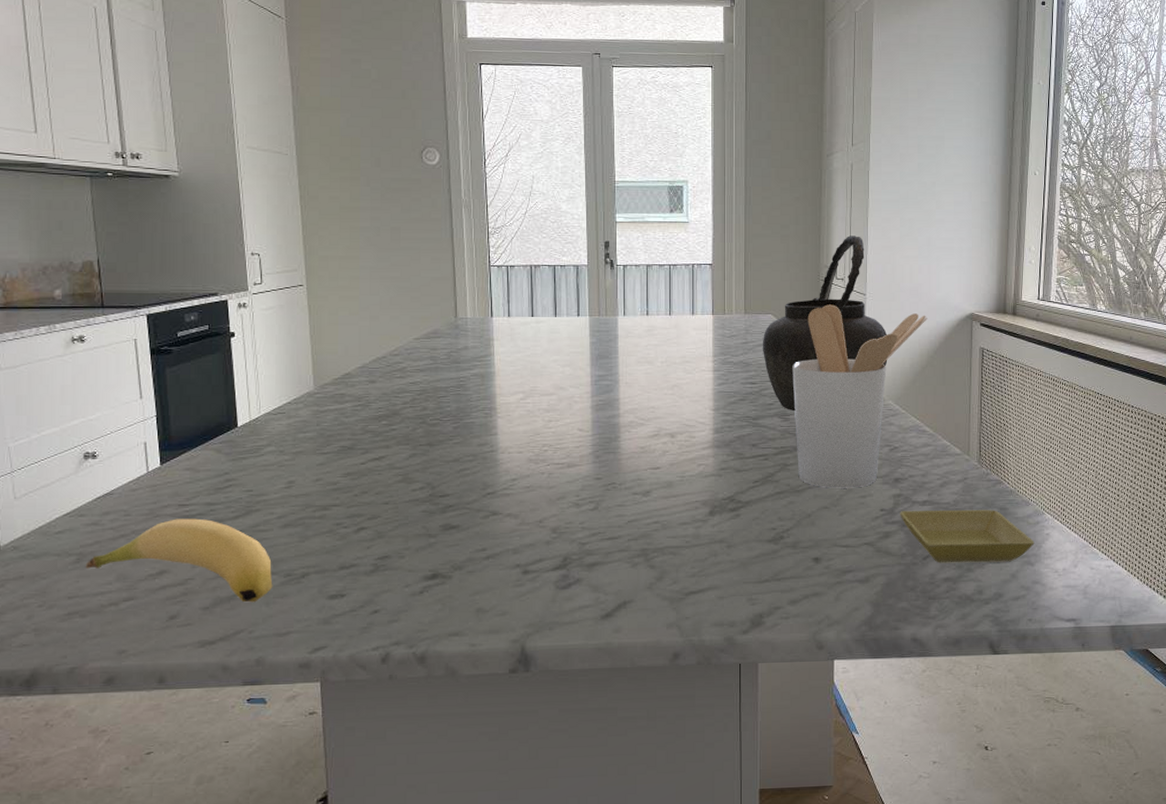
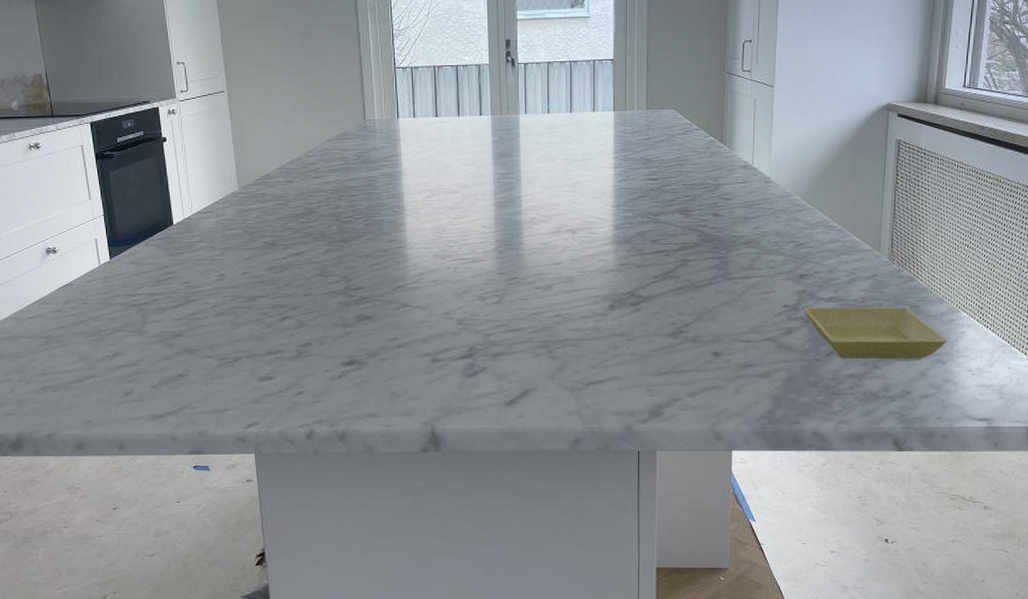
banana: present [85,518,273,603] -> none [53,307,211,382]
kettle: present [762,235,888,410] -> none [664,25,796,207]
utensil holder: present [792,304,927,488] -> none [695,98,840,284]

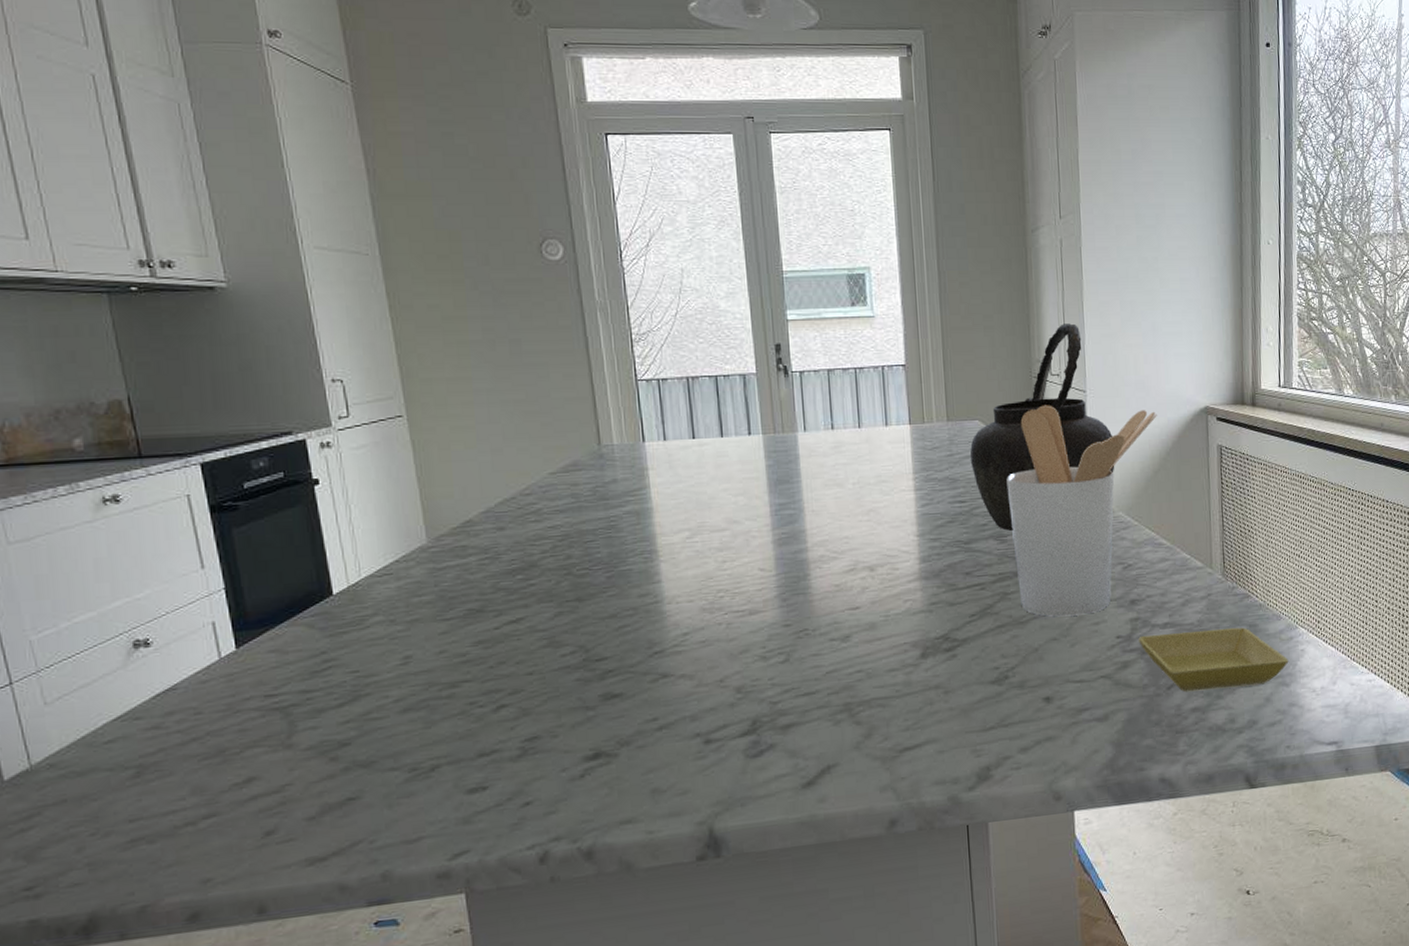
kettle: none [664,25,796,207] -> present [969,323,1115,531]
utensil holder: none [695,98,840,284] -> present [1006,405,1157,617]

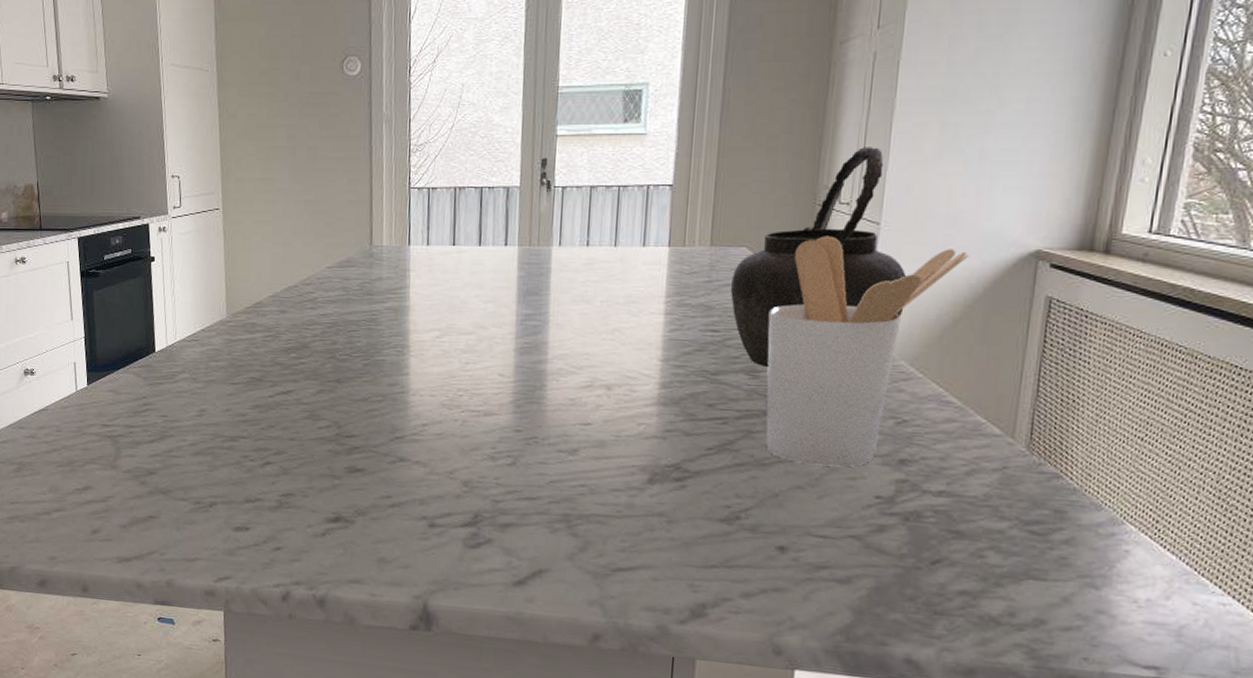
saucer: present [1138,627,1289,692] -> none [902,501,1104,581]

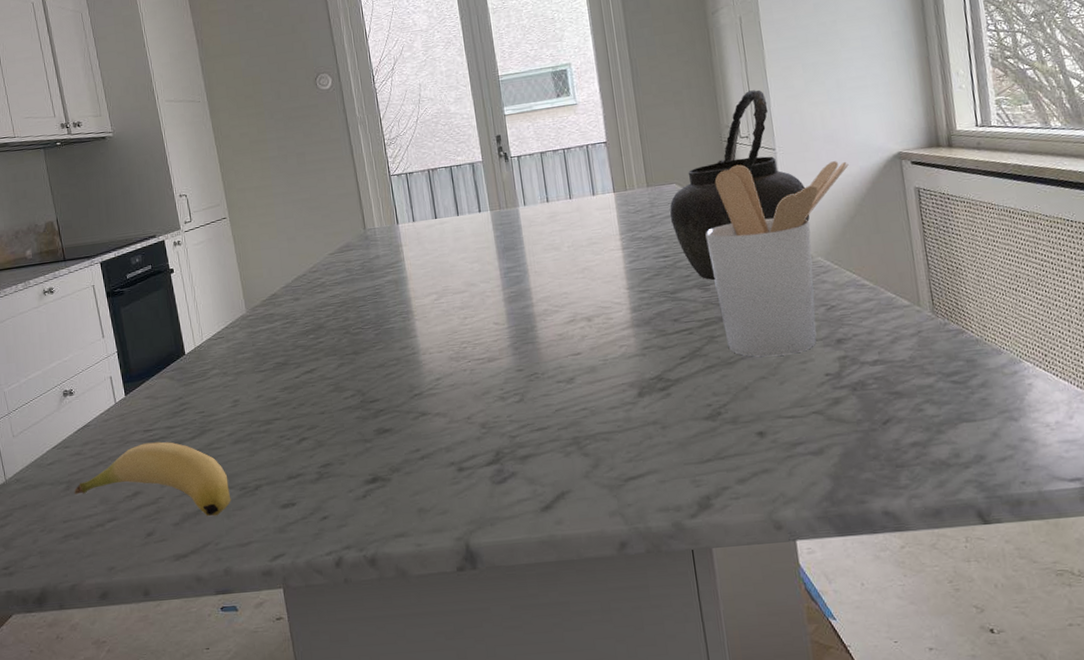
banana: none [24,438,183,526] -> present [74,441,232,517]

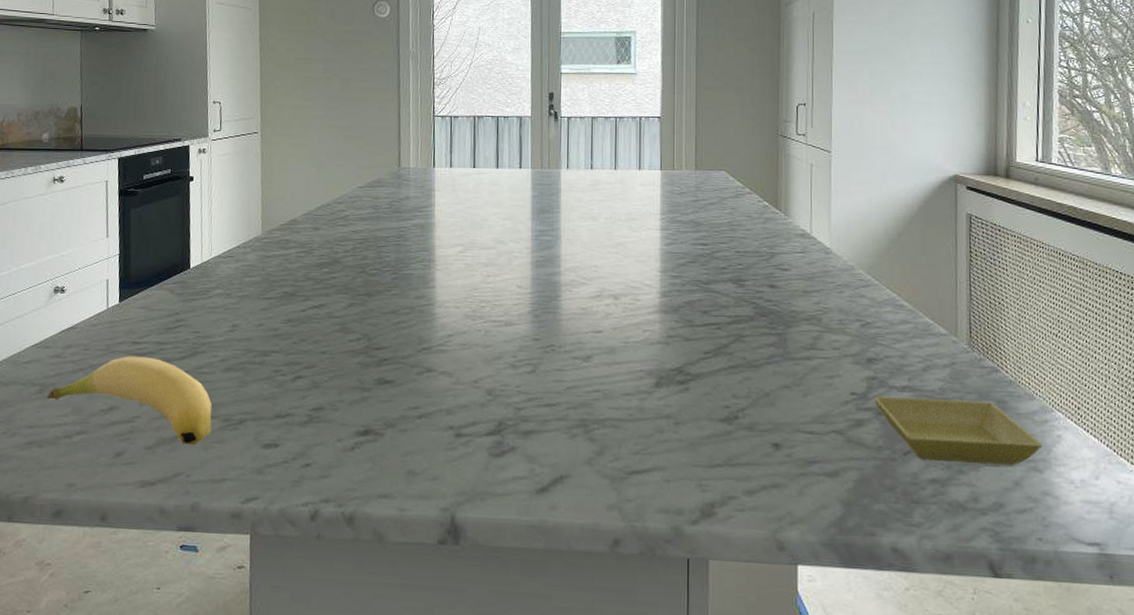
kettle: present [669,90,810,280] -> none [714,88,857,276]
utensil holder: present [705,161,849,357] -> none [748,162,903,367]
saucer: none [848,363,1015,427] -> present [874,397,1043,466]

